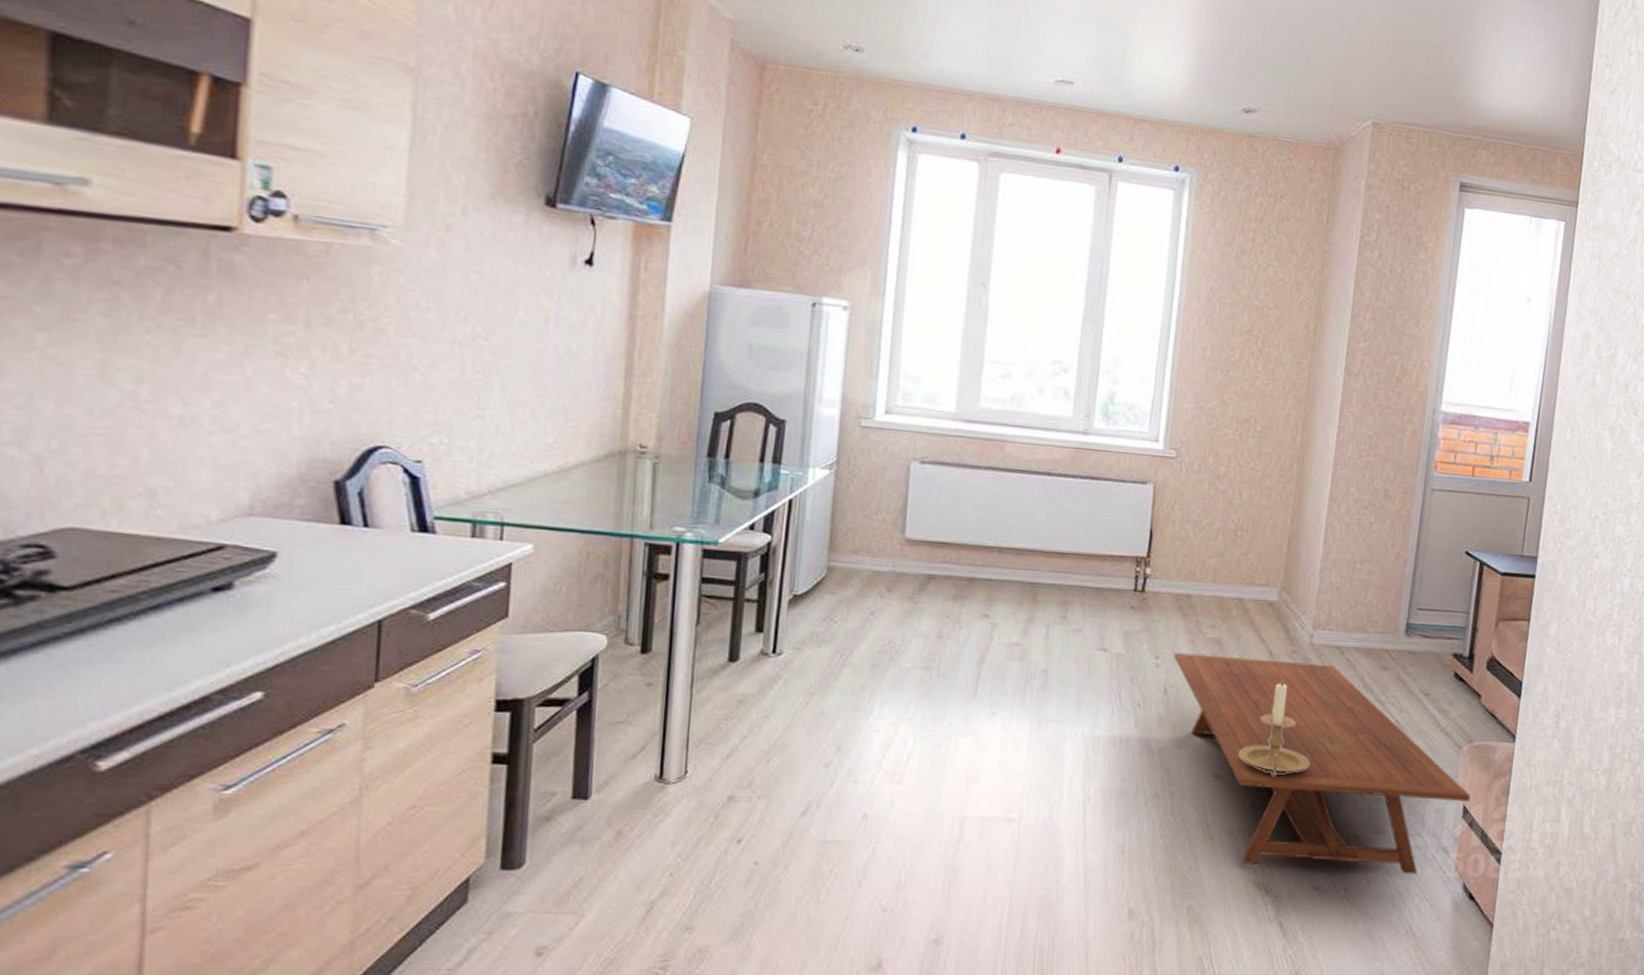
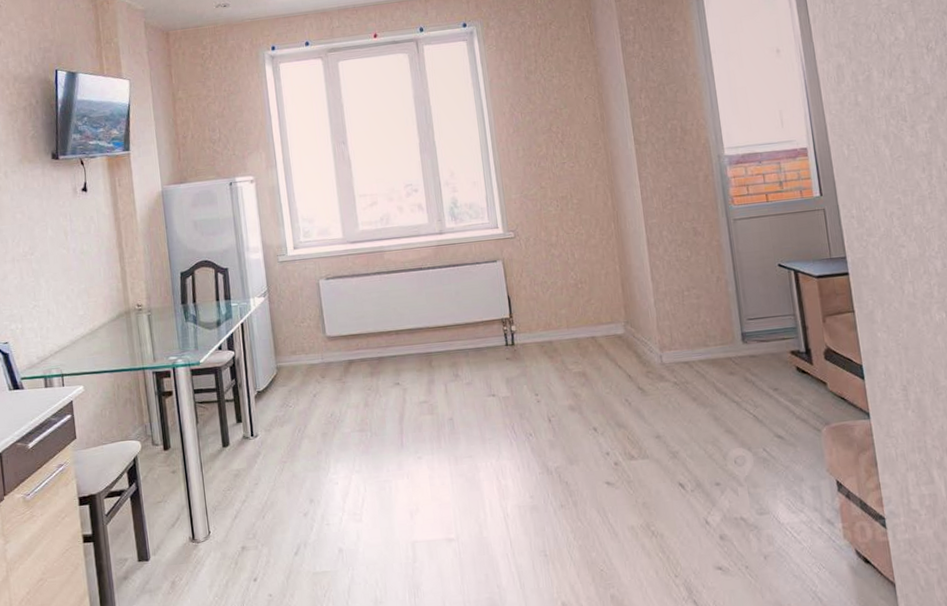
coffee table: present [1173,653,1471,875] -> none [549,378,842,555]
candle holder: present [1238,681,1310,776] -> none [622,398,686,477]

